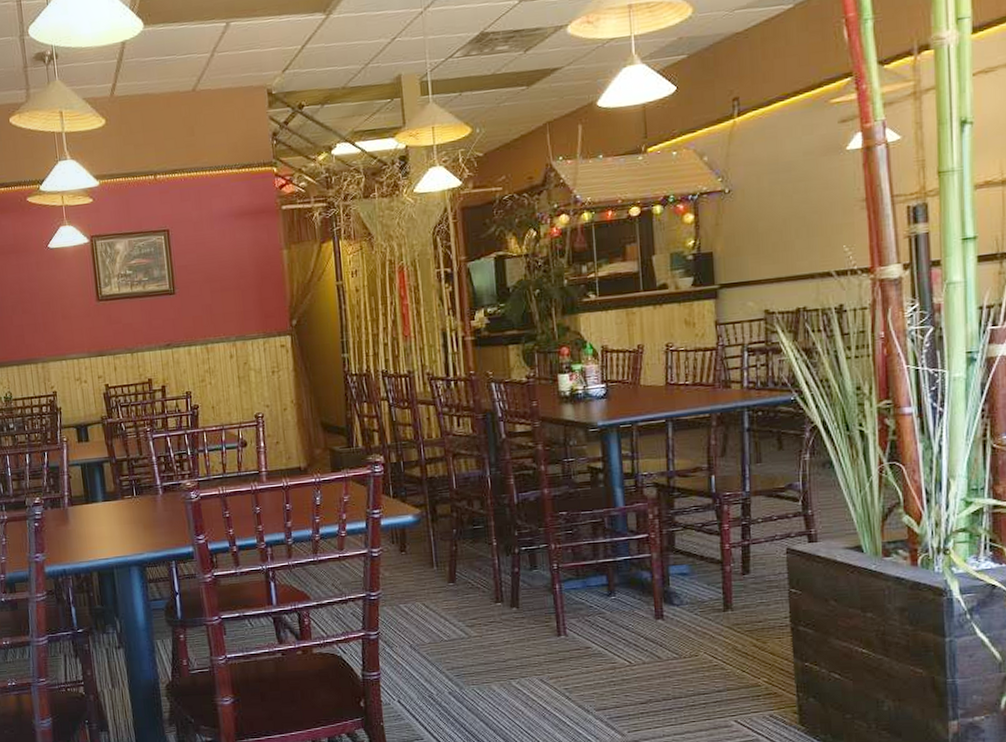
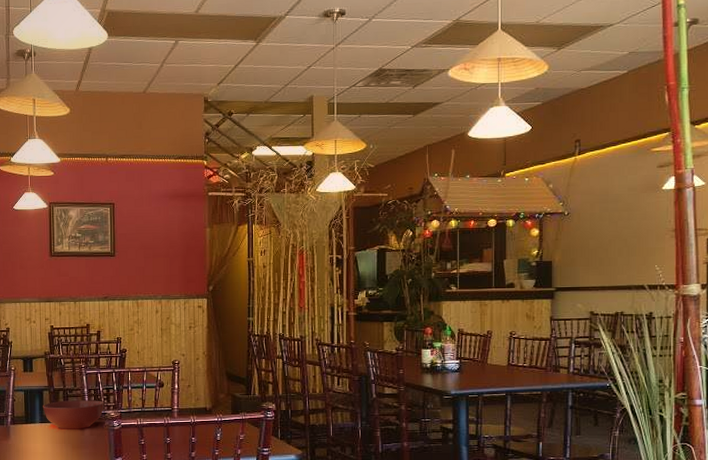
bowl: none [104,469,178,507] -> present [43,400,105,429]

